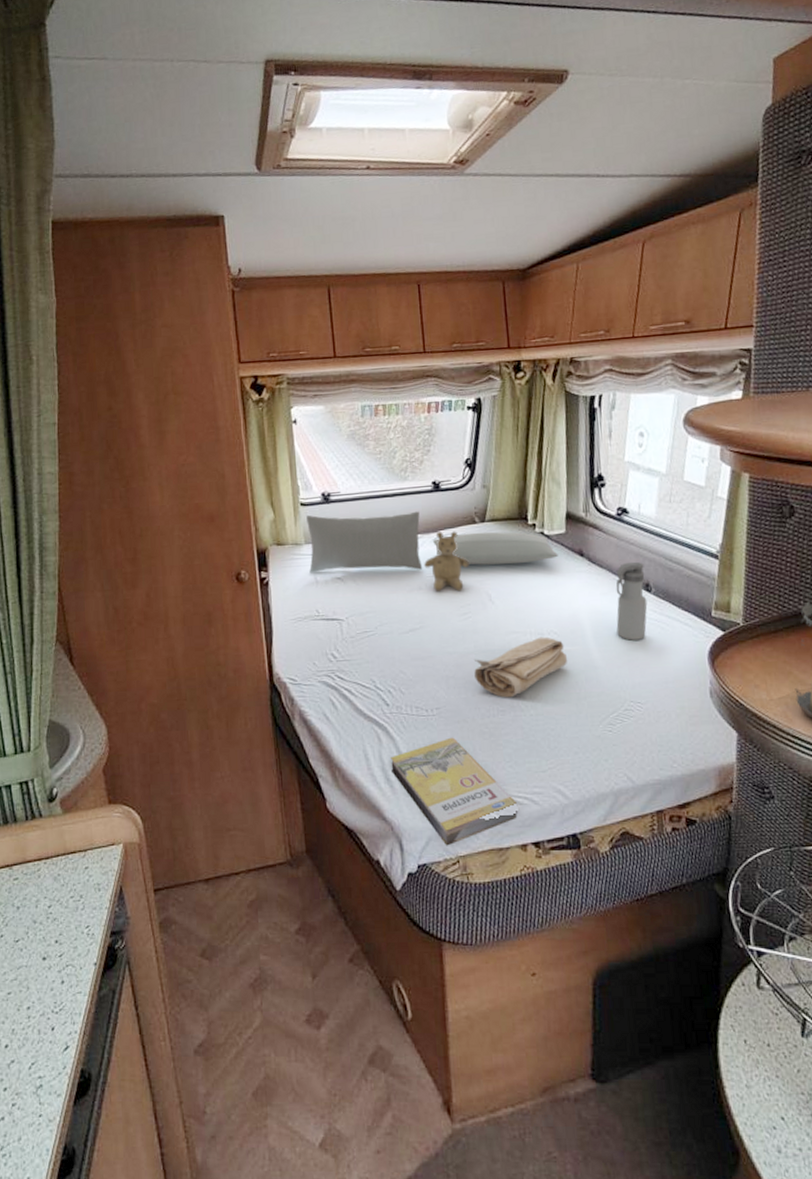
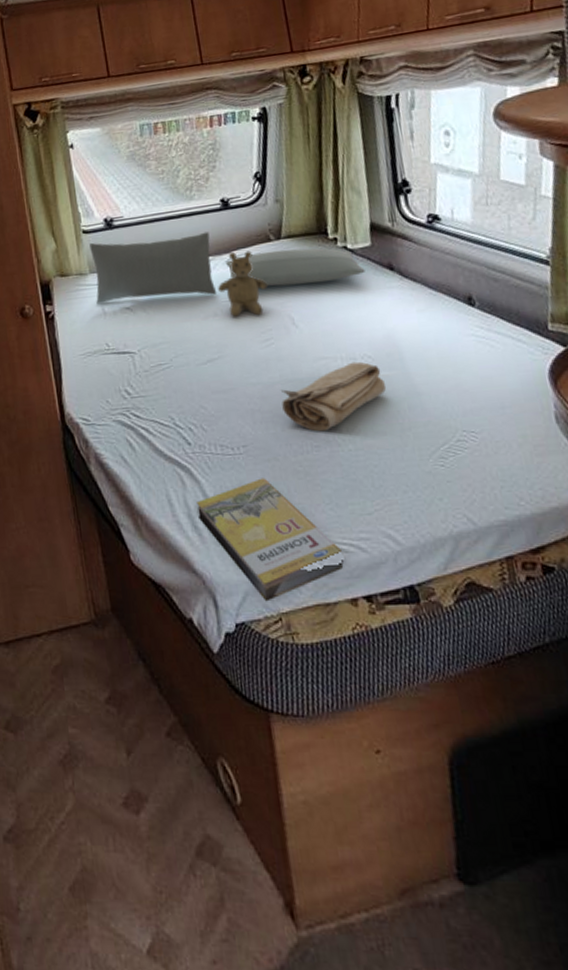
water bottle: present [615,562,648,641] -> none [433,273,474,362]

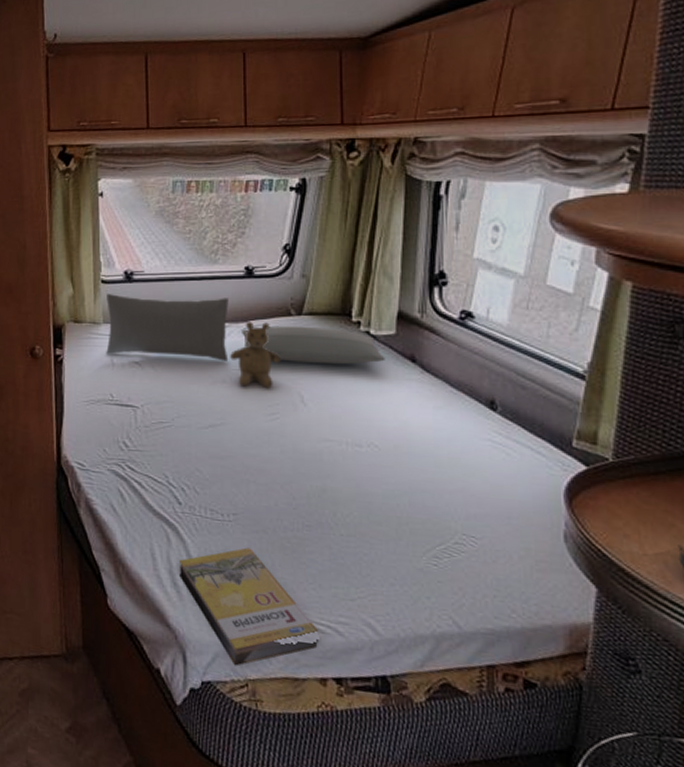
towel: present [280,361,387,432] -> none [279,448,390,513]

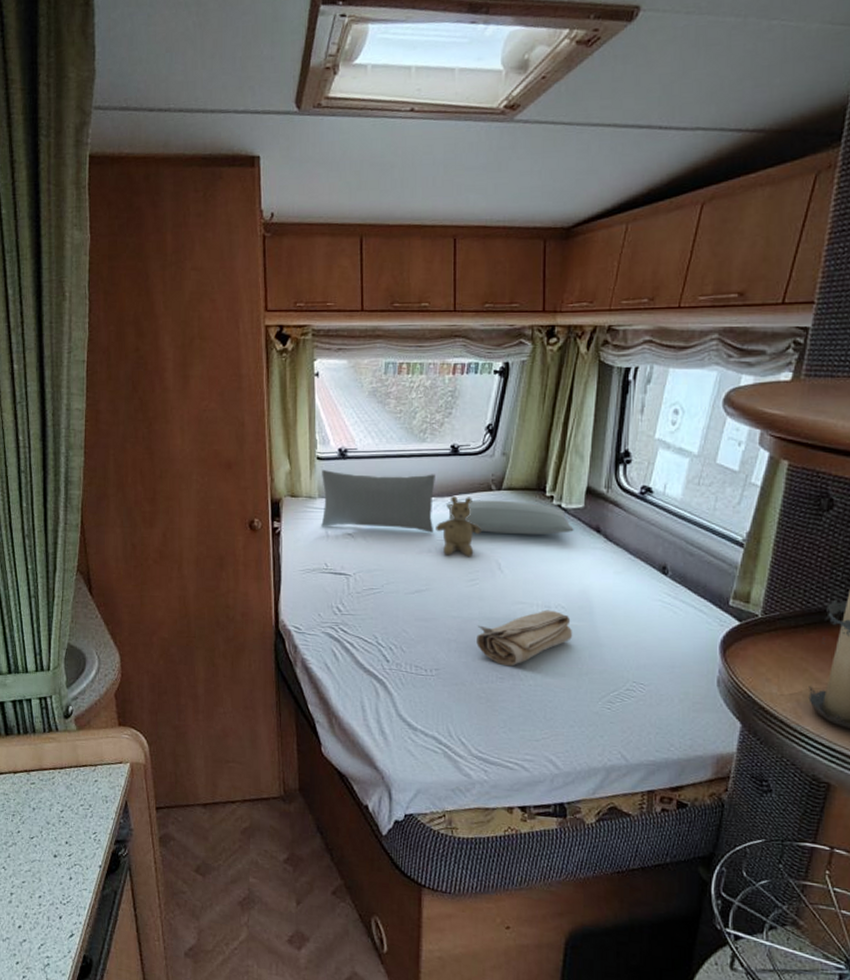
book: present [180,547,318,666] -> none [387,698,507,800]
towel: none [279,448,390,513] -> present [476,609,573,667]

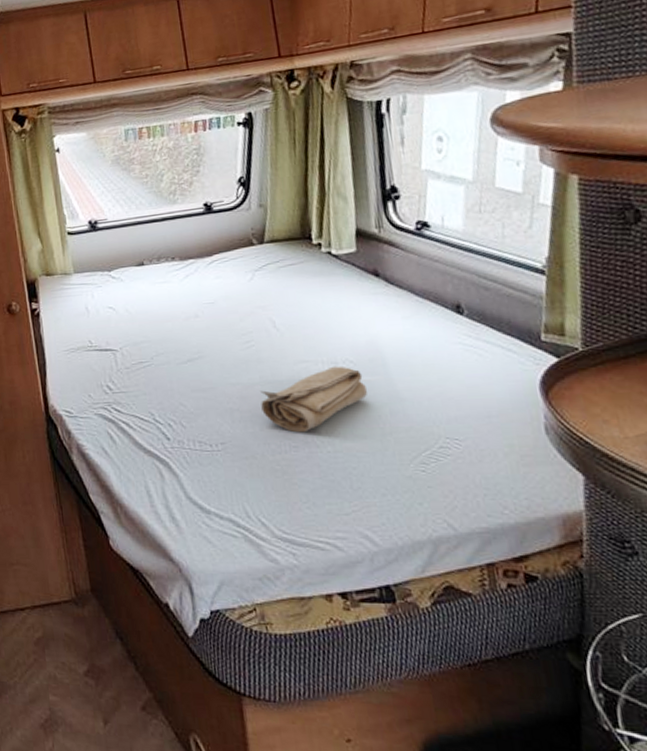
pillow: present [321,470,435,533] -> none [74,235,199,304]
teddy bear: present [436,495,481,558] -> none [199,254,249,319]
pillow: present [447,500,574,535] -> none [208,253,350,290]

